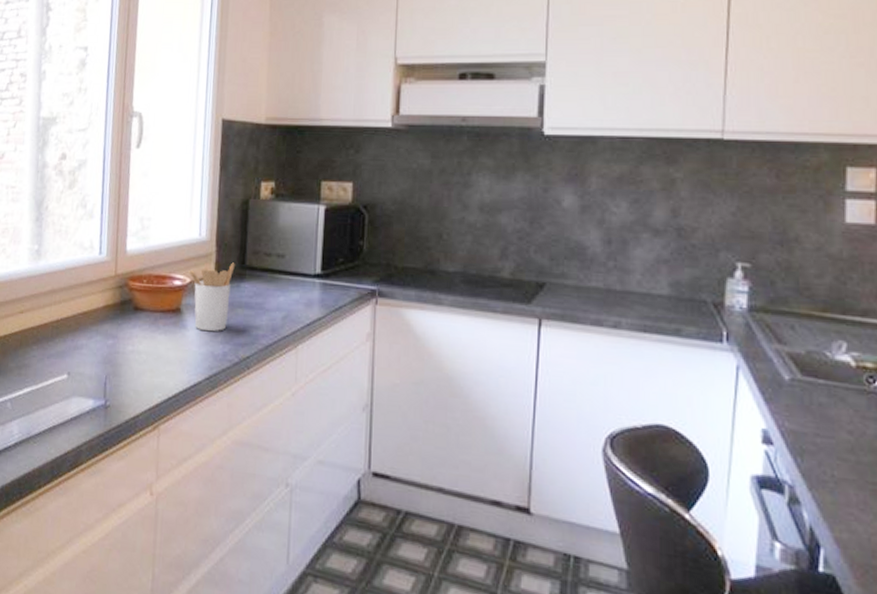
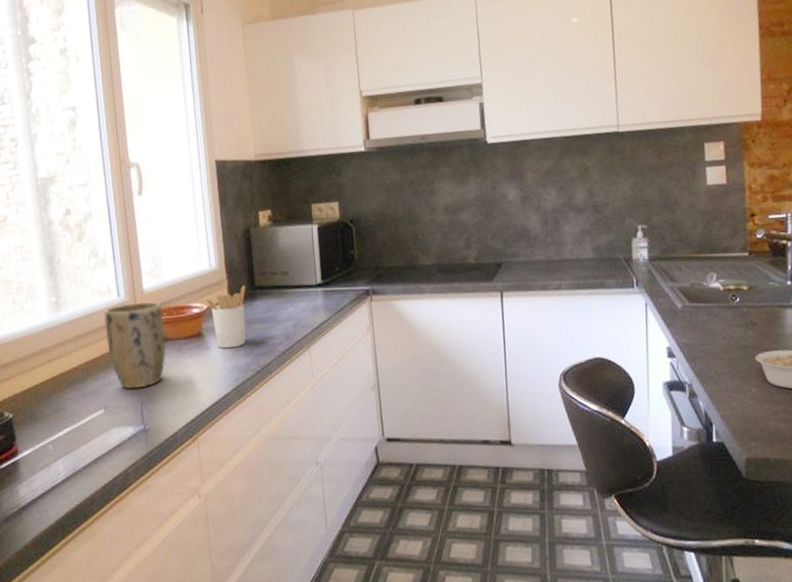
plant pot: none [80,263,143,359] -> present [104,301,166,390]

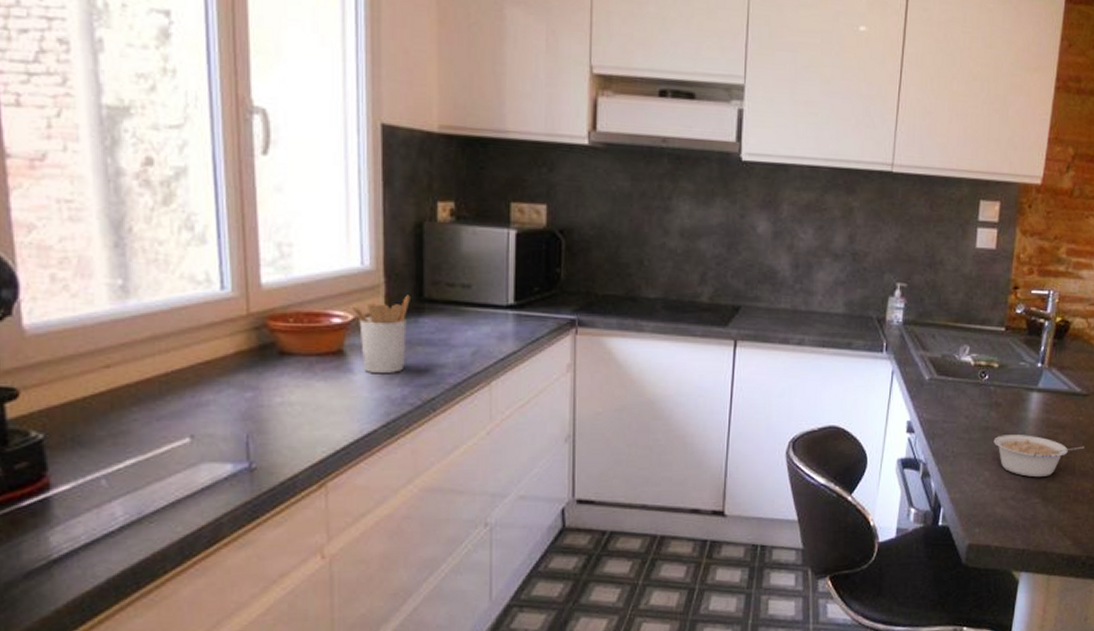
plant pot: present [104,301,166,390] -> none [198,300,289,415]

